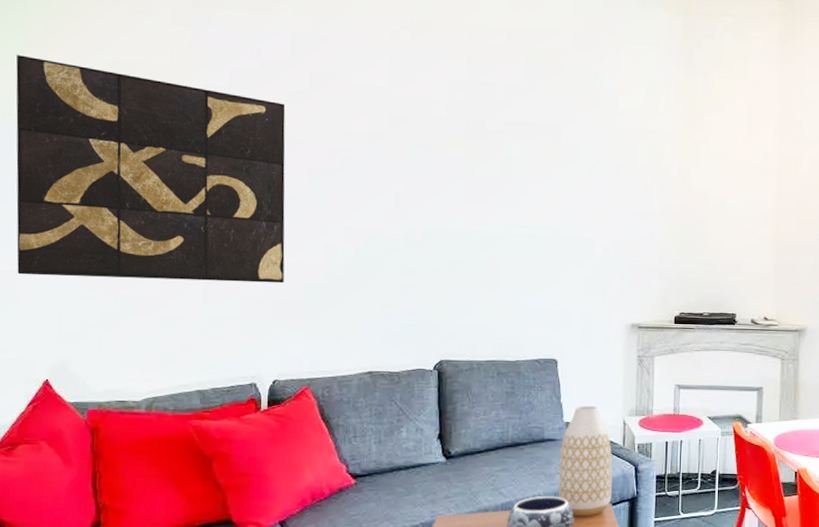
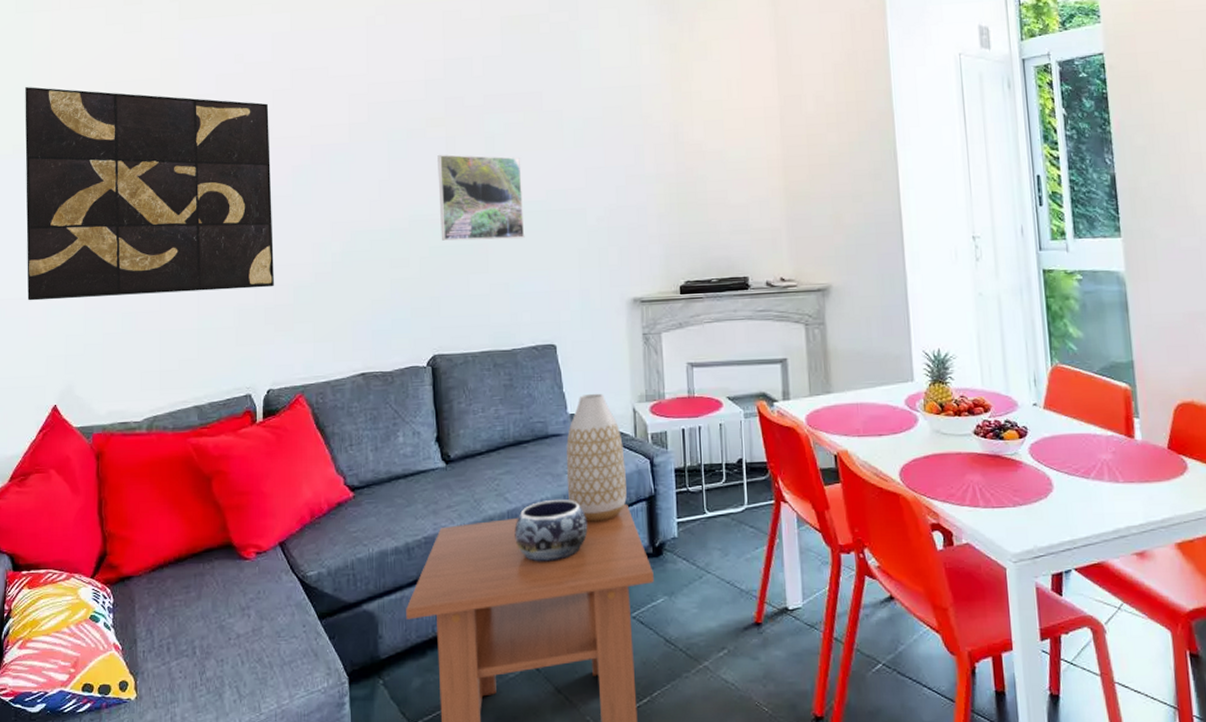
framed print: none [454,173,536,261] -> present [438,154,525,241]

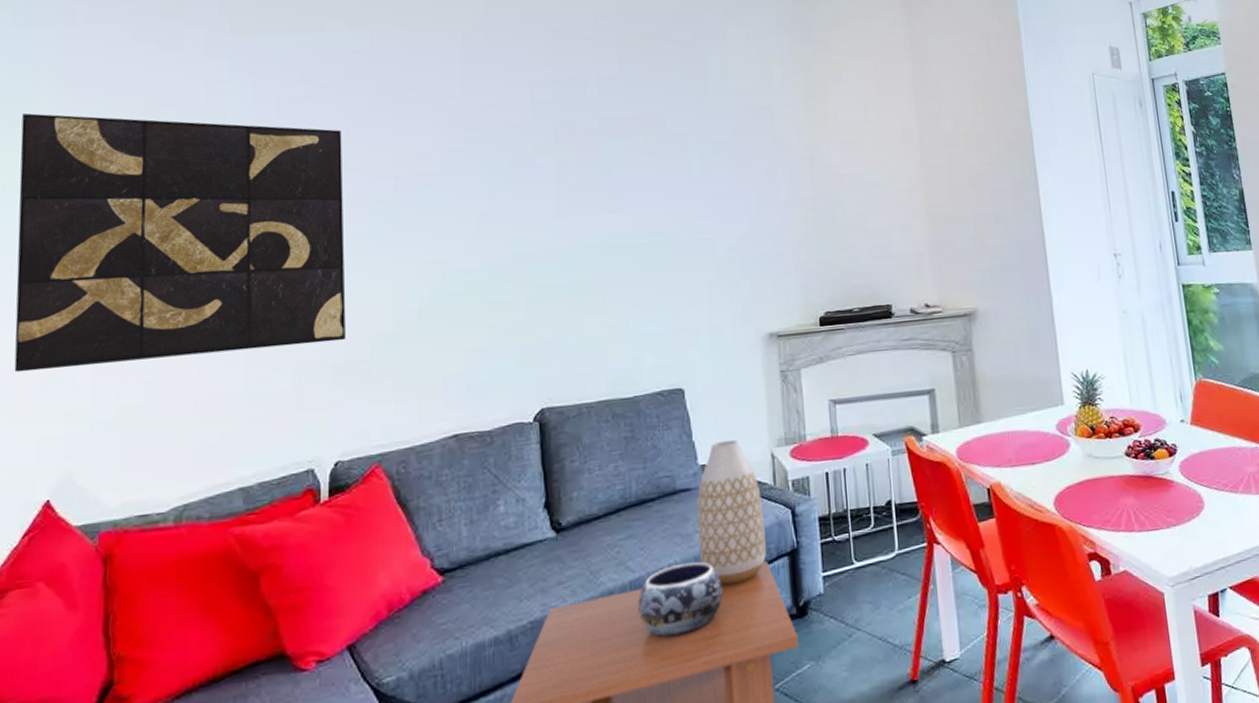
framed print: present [438,154,525,241] -> none [546,183,647,279]

